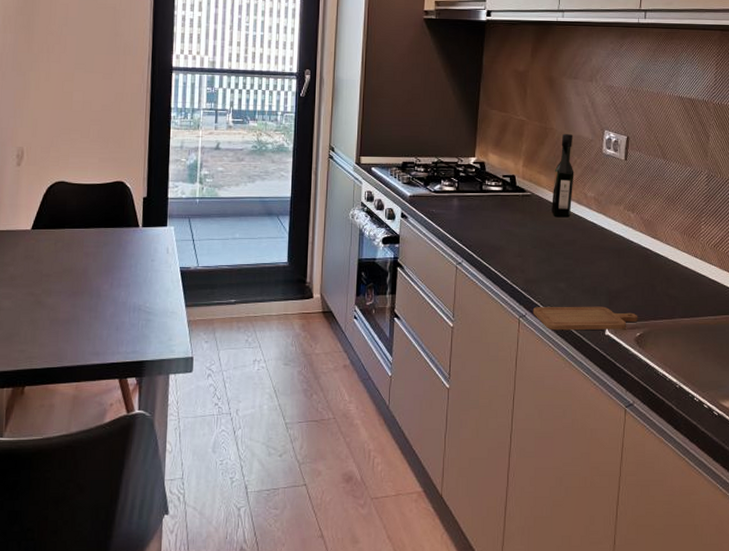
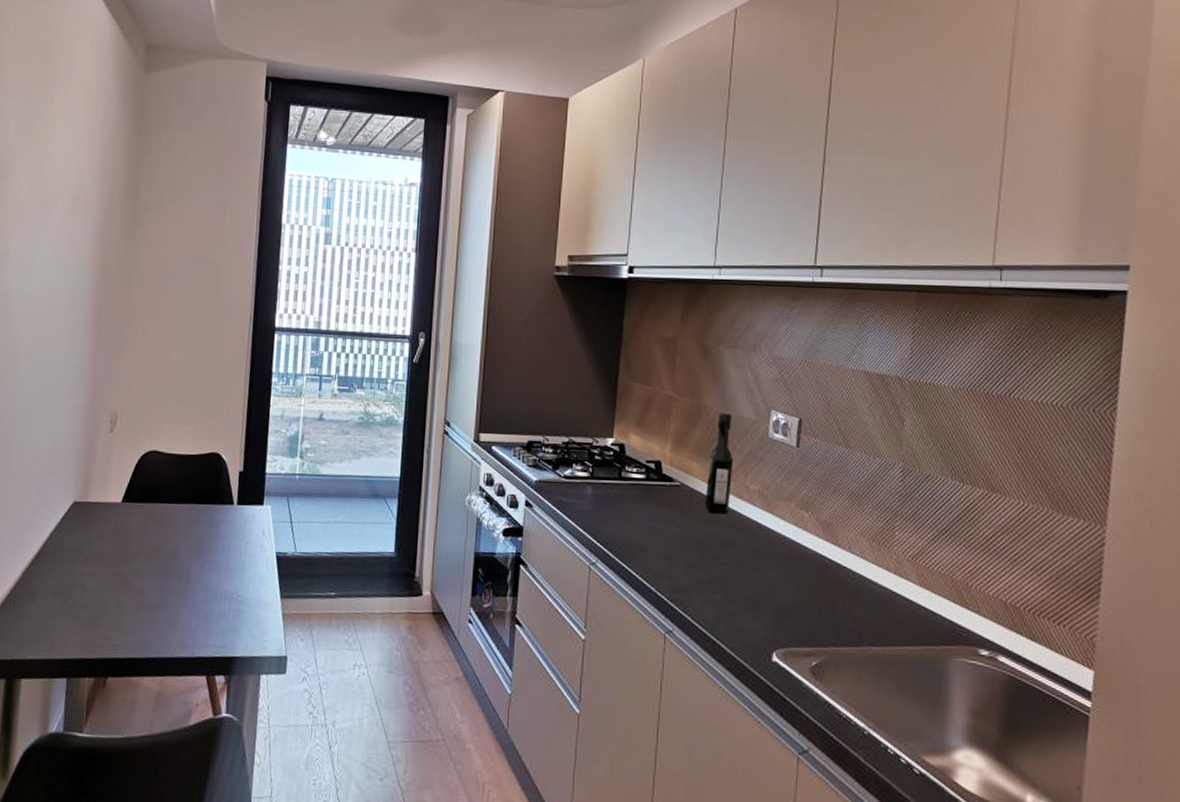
chopping board: present [532,306,638,331] -> none [681,621,814,657]

